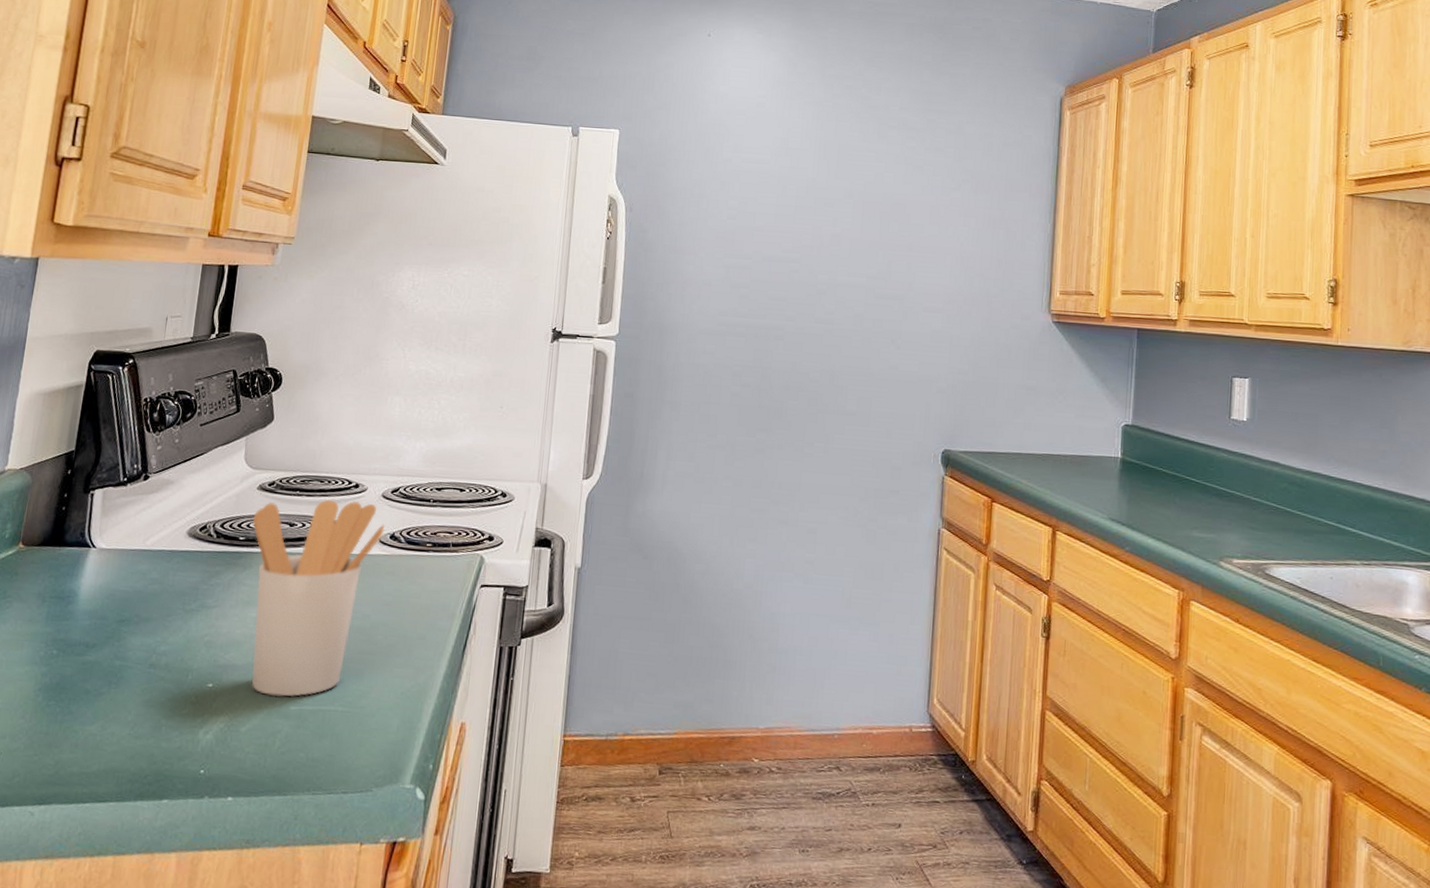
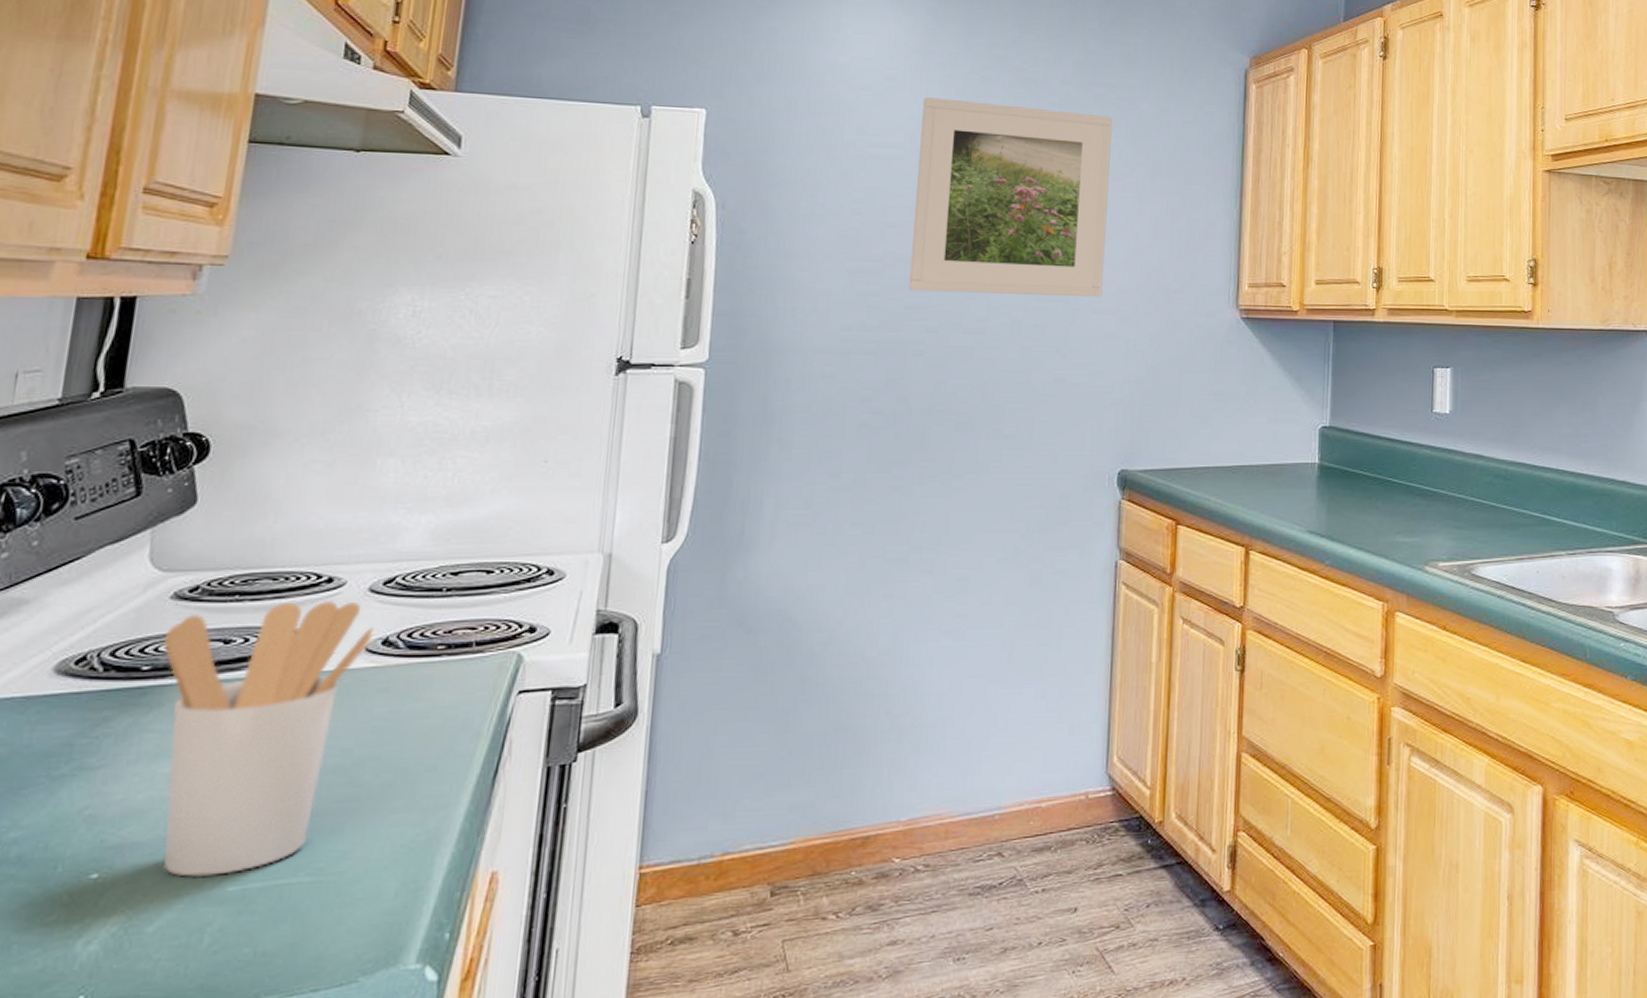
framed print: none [772,121,942,298] -> present [908,97,1112,298]

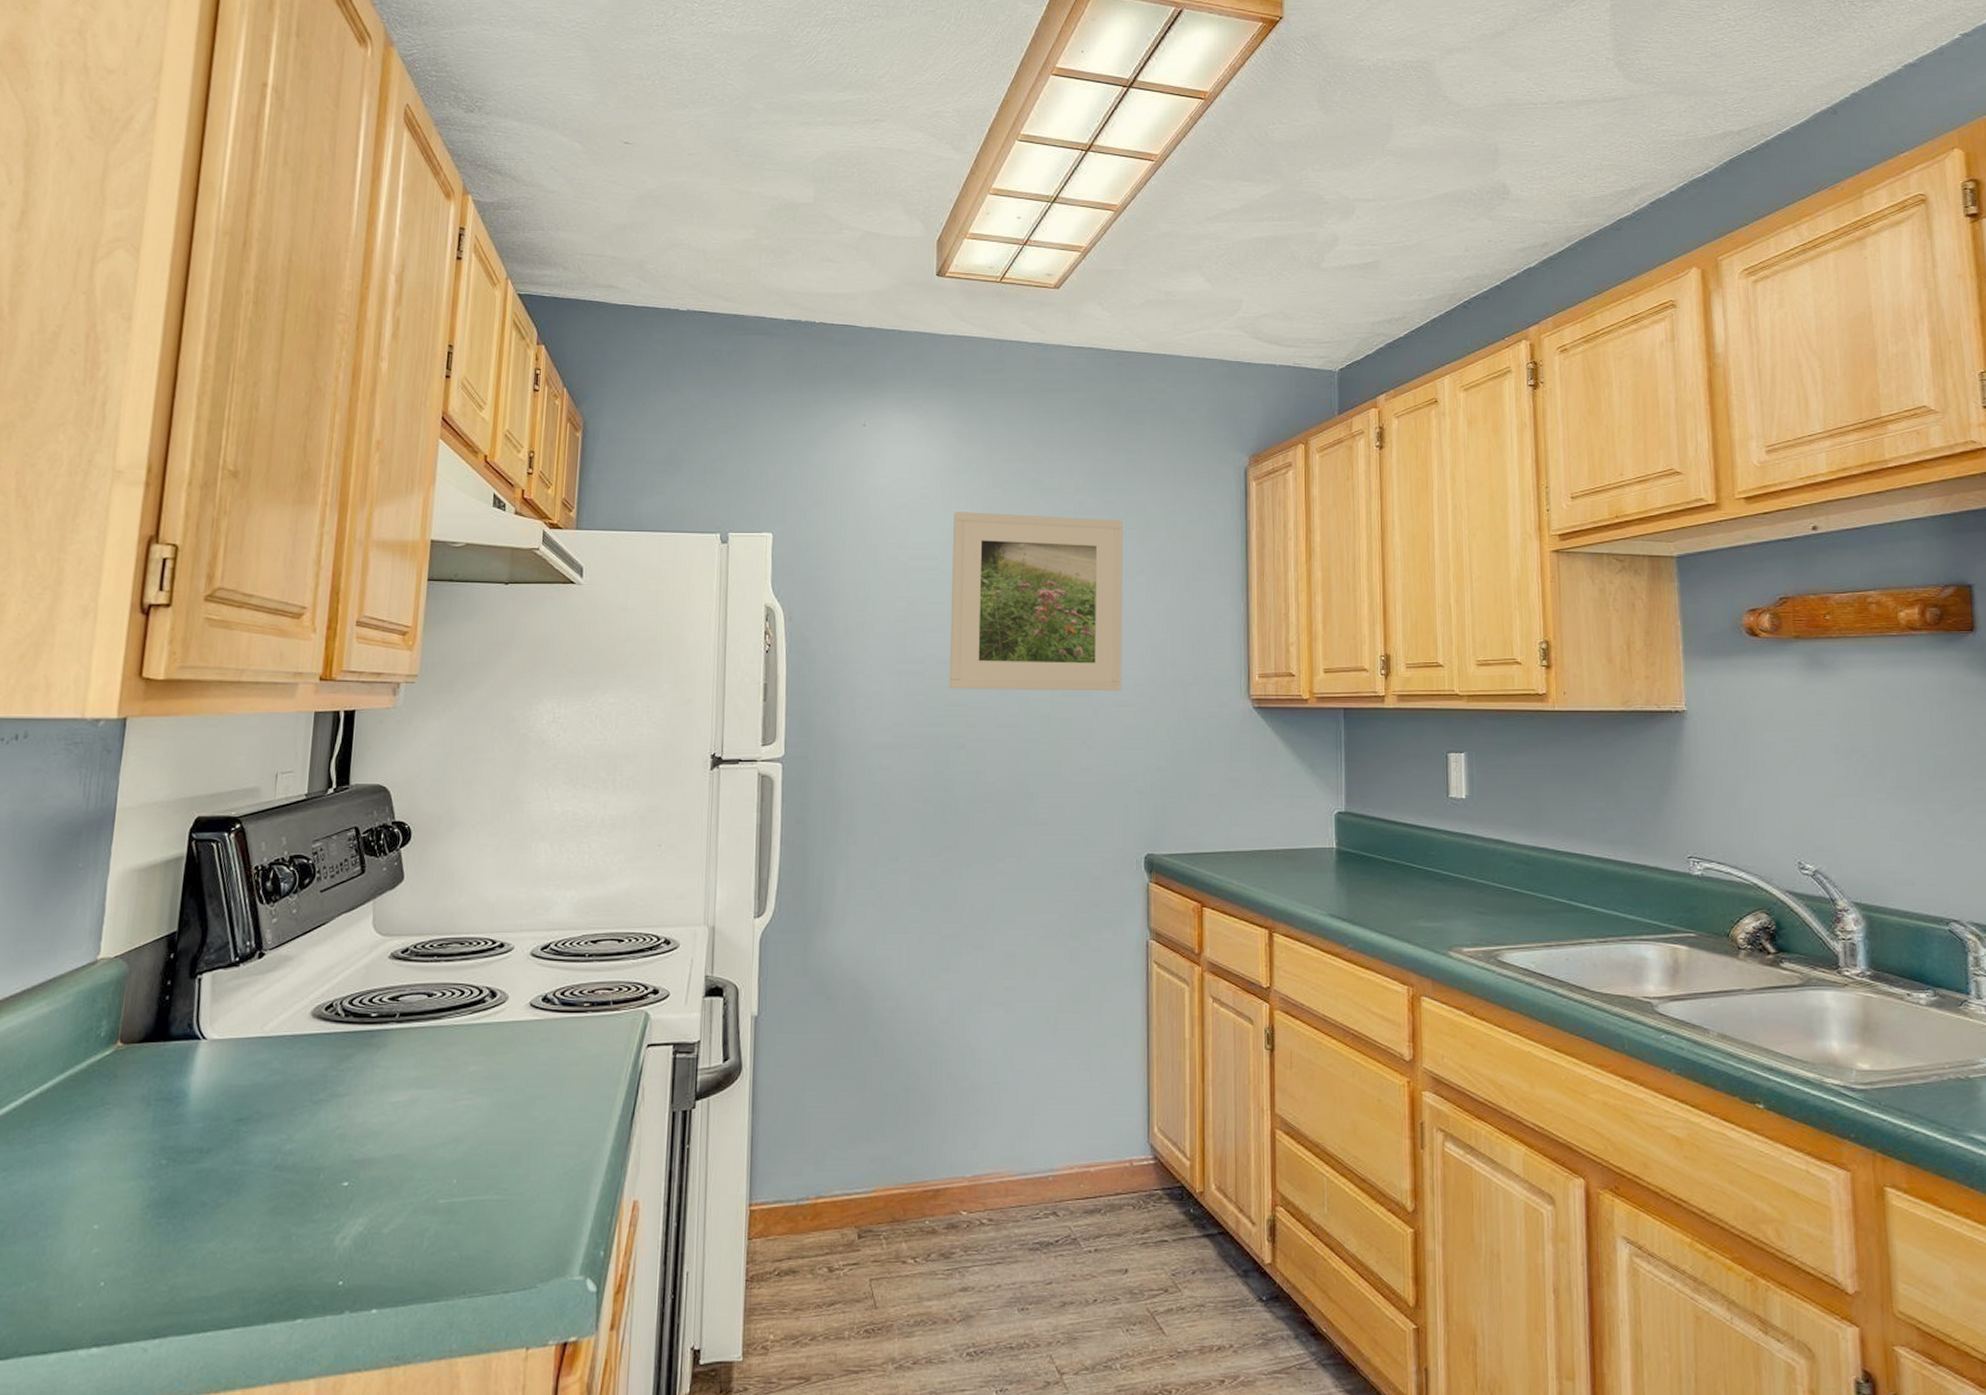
utensil holder: present [162,600,374,877] -> none [385,962,536,1190]

